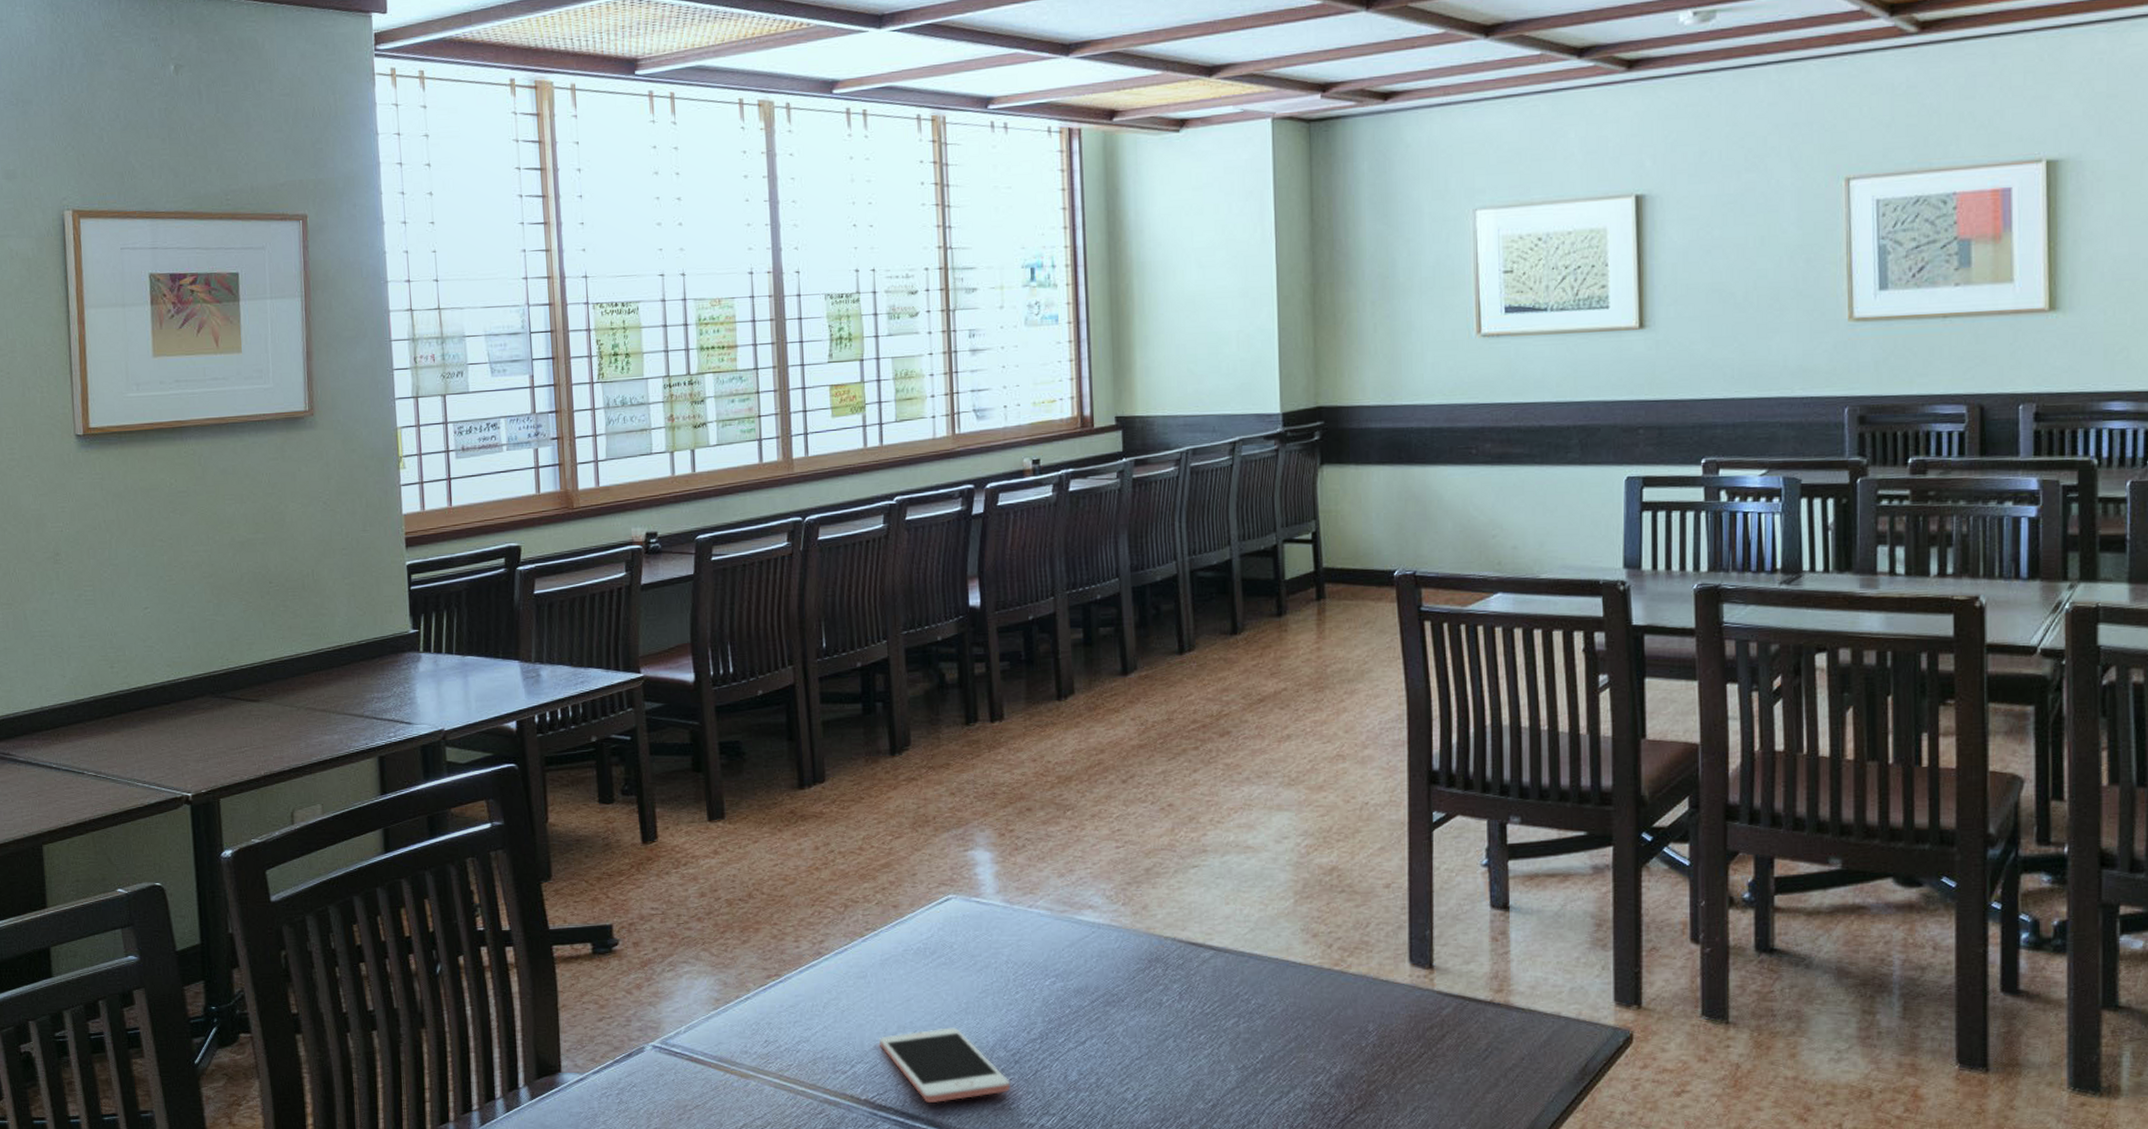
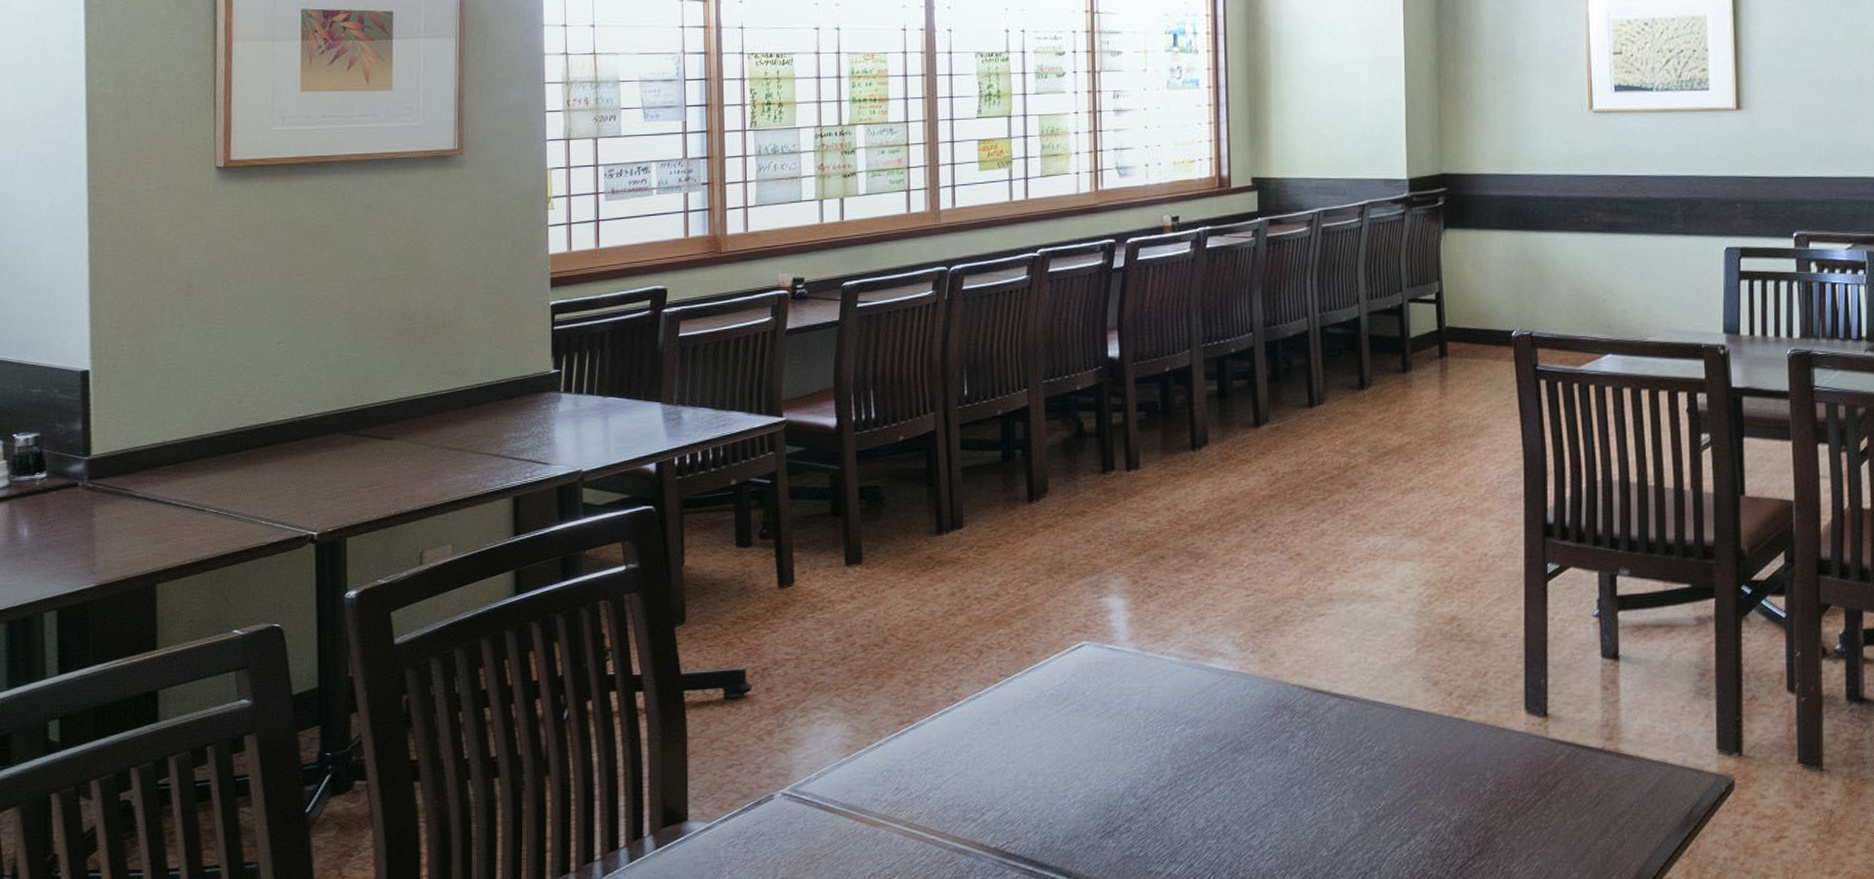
cell phone: present [879,1027,1010,1103] -> none [1010,774,1138,851]

